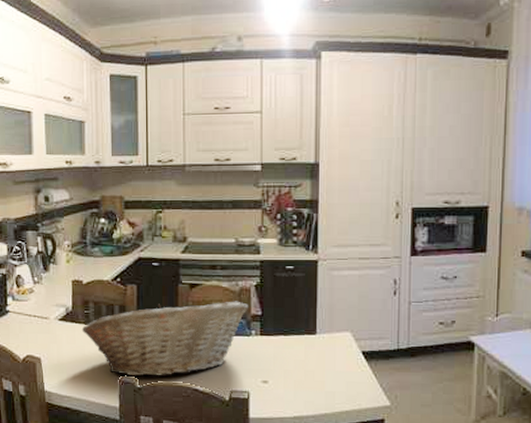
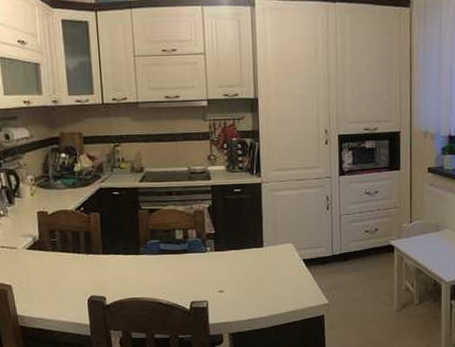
fruit basket: present [81,301,249,377] -> none [49,222,204,296]

